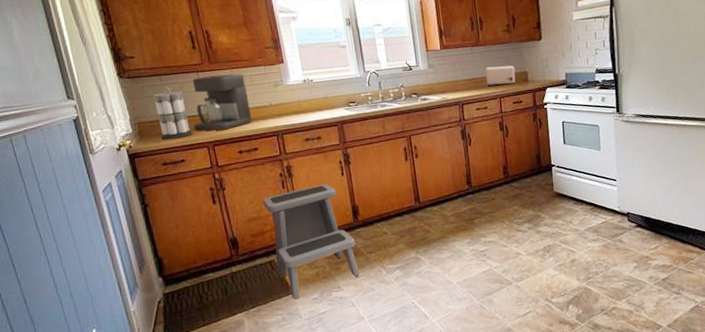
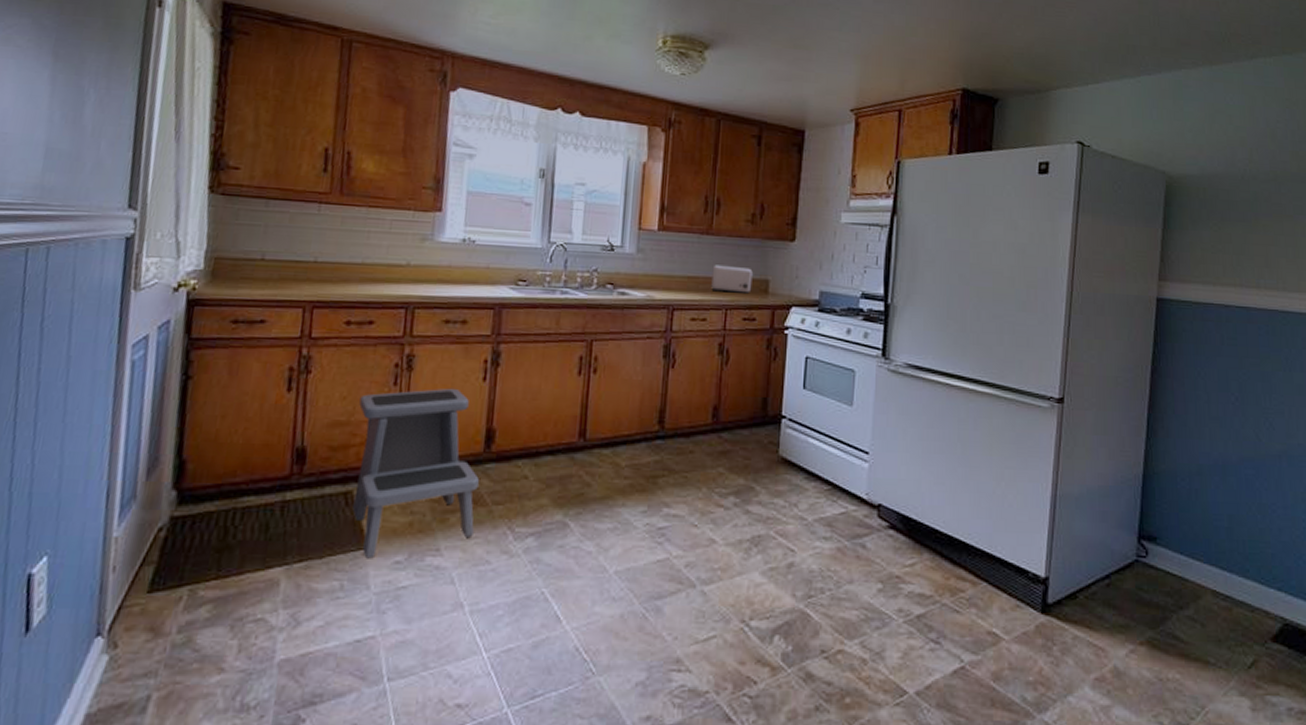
spice rack: present [152,86,192,140] -> none [242,215,291,289]
coffee maker: present [192,73,252,131] -> none [292,210,383,289]

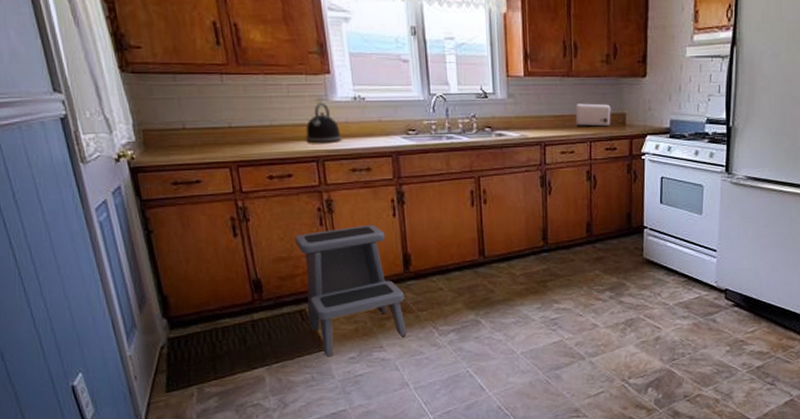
kettle: none [399,242,441,289] -> present [305,103,341,144]

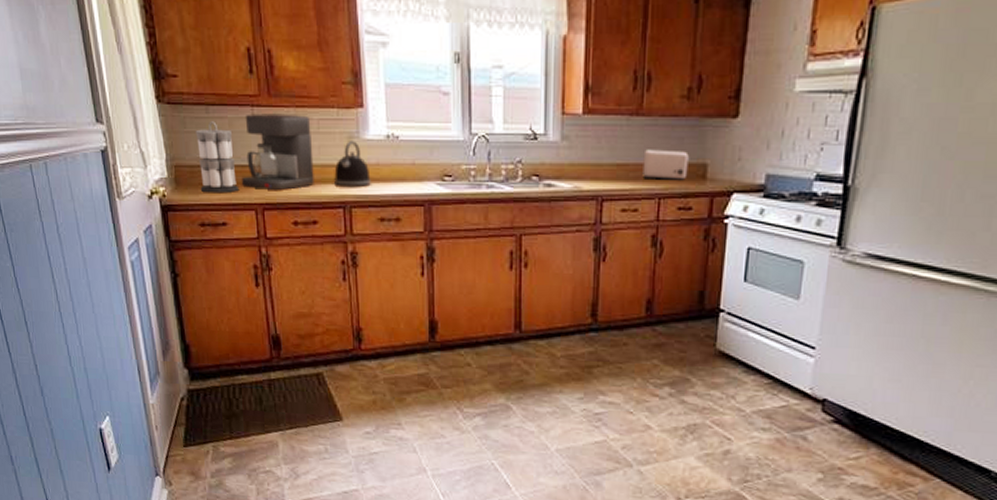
spice rack: none [163,88,211,154] -> present [195,121,238,193]
coffee maker: none [213,80,287,150] -> present [241,114,314,191]
step stool: present [295,224,407,357] -> none [316,283,428,429]

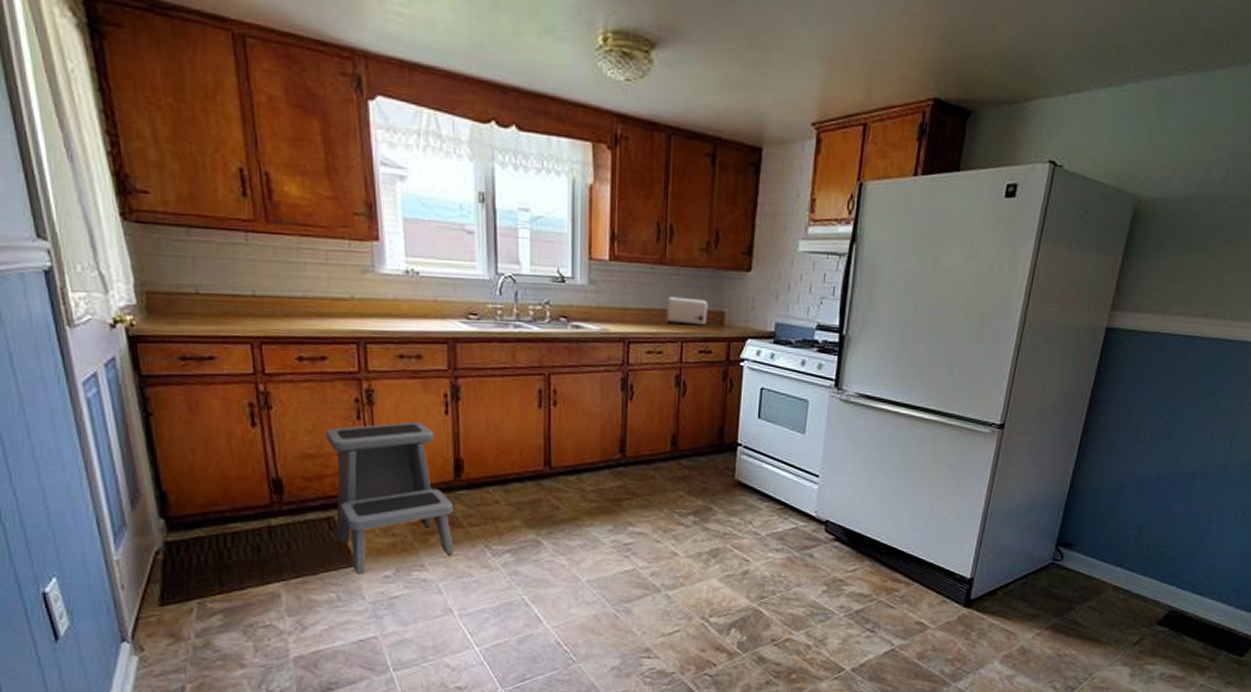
spice rack: present [195,121,238,193] -> none [173,245,229,325]
coffee maker: present [241,114,314,191] -> none [232,239,322,324]
step stool: none [316,283,428,429] -> present [326,421,454,574]
kettle: present [334,141,371,188] -> none [346,274,388,324]

